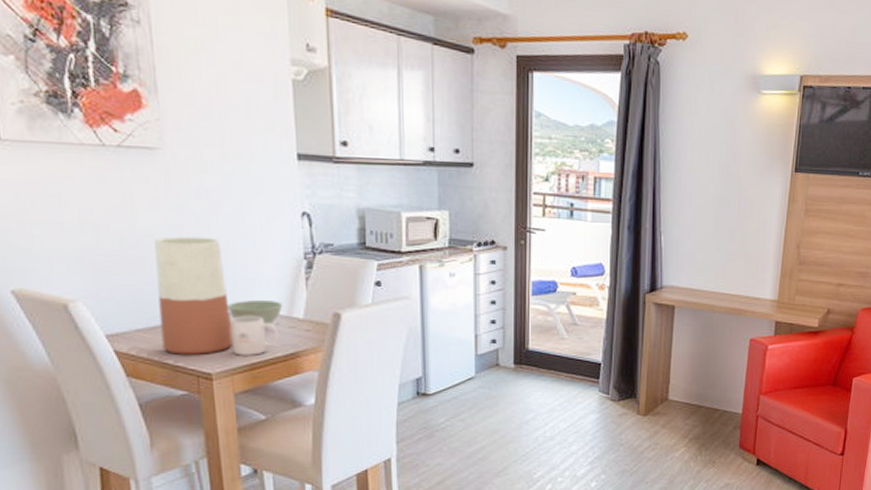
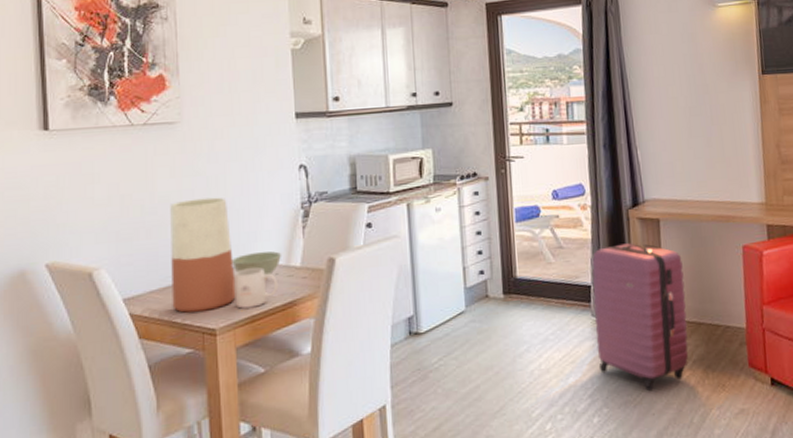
suitcase: none [601,326,691,463] -> present [592,243,689,392]

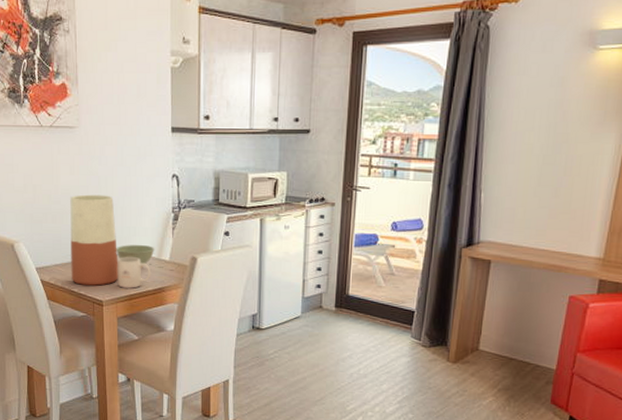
suitcase: present [592,243,689,392] -> none [410,278,506,408]

